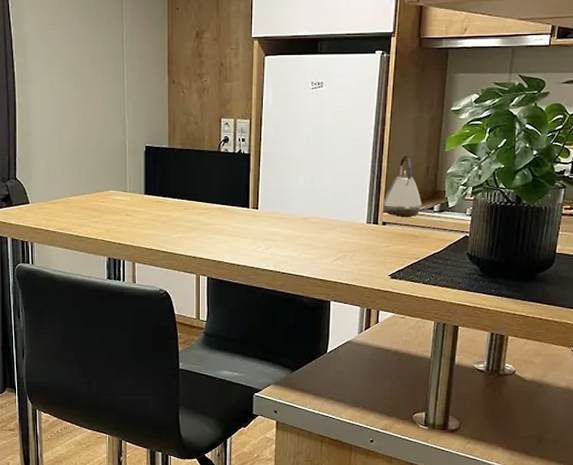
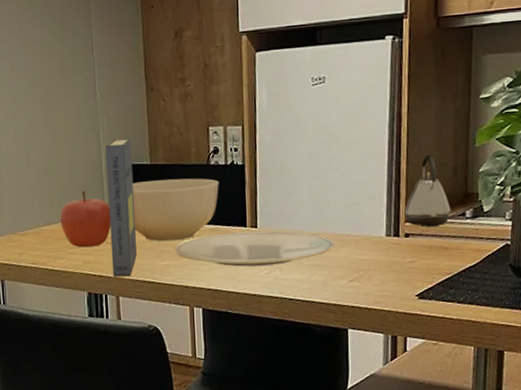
fruit: none [86,167,131,218] -> present [59,191,111,248]
book: none [130,123,153,246] -> present [105,138,138,277]
bowl: none [151,162,227,217] -> present [132,178,219,242]
plate: none [186,212,323,242] -> present [174,231,334,267]

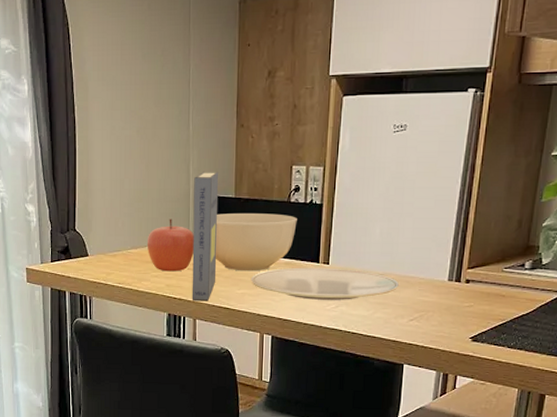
kettle: present [404,155,451,226] -> none [468,207,512,274]

